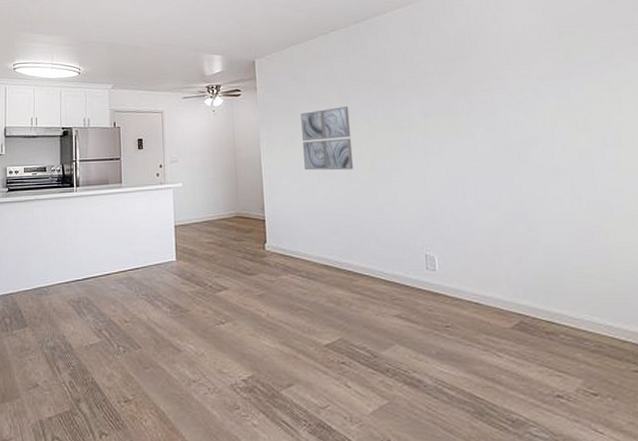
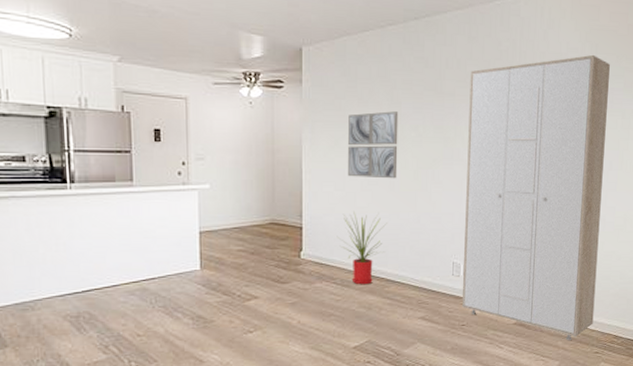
house plant: none [300,204,348,278] -> present [338,212,387,285]
cabinet: none [418,29,623,353] -> present [461,54,610,341]

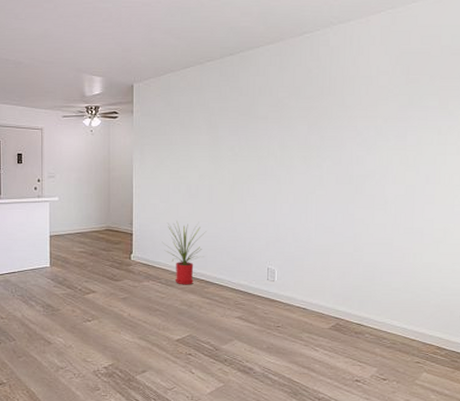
wall art: present [348,111,399,179] -> none [172,134,216,193]
cabinet: present [461,54,610,341] -> none [276,76,423,349]

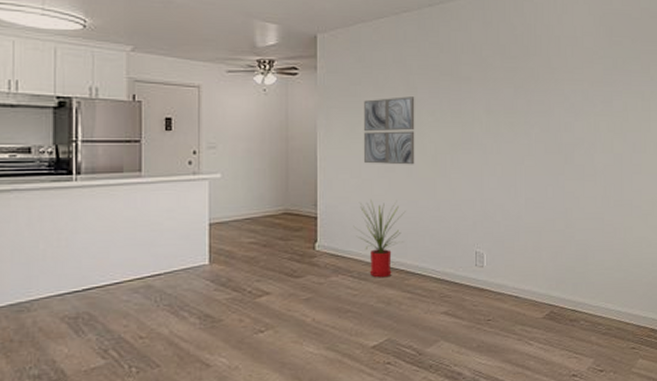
wall art: none [172,134,216,193] -> present [364,96,415,165]

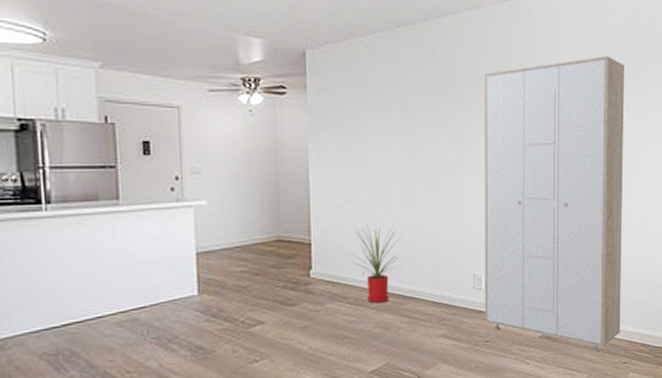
wall art: present [364,96,415,165] -> none [358,117,412,189]
cabinet: none [486,37,627,336] -> present [484,55,624,352]

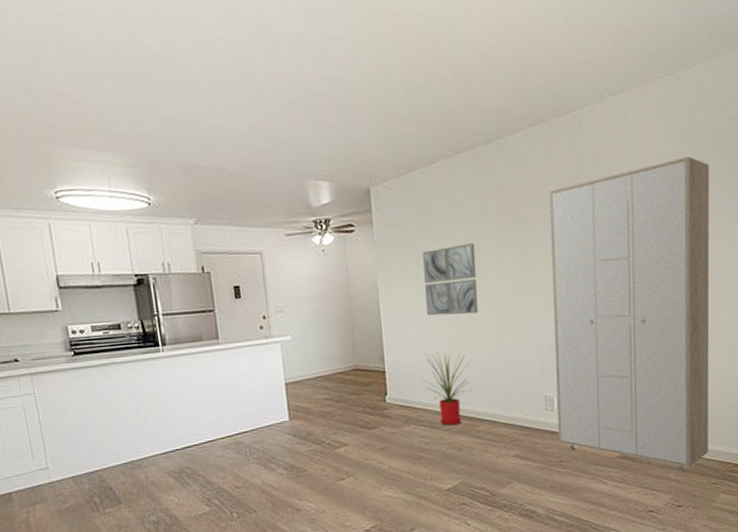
wall art: none [358,117,412,189] -> present [423,243,479,316]

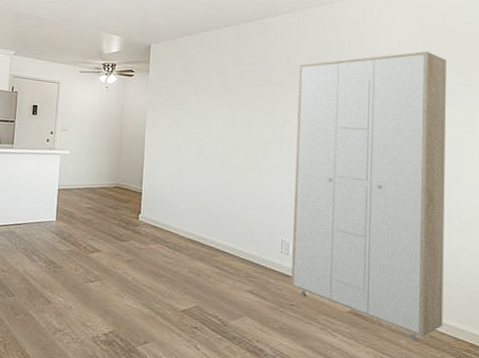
house plant: present [422,351,472,426] -> none [172,183,218,252]
wall art: present [423,243,479,316] -> none [184,97,231,157]

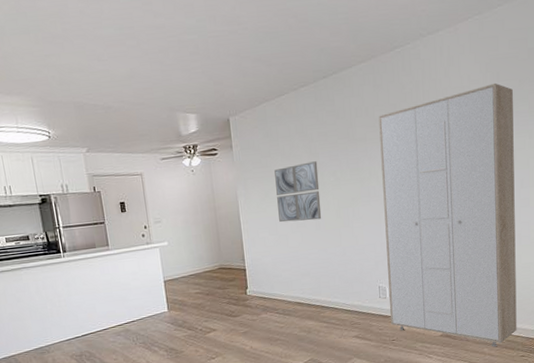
wall art: none [184,97,231,157] -> present [274,161,322,223]

